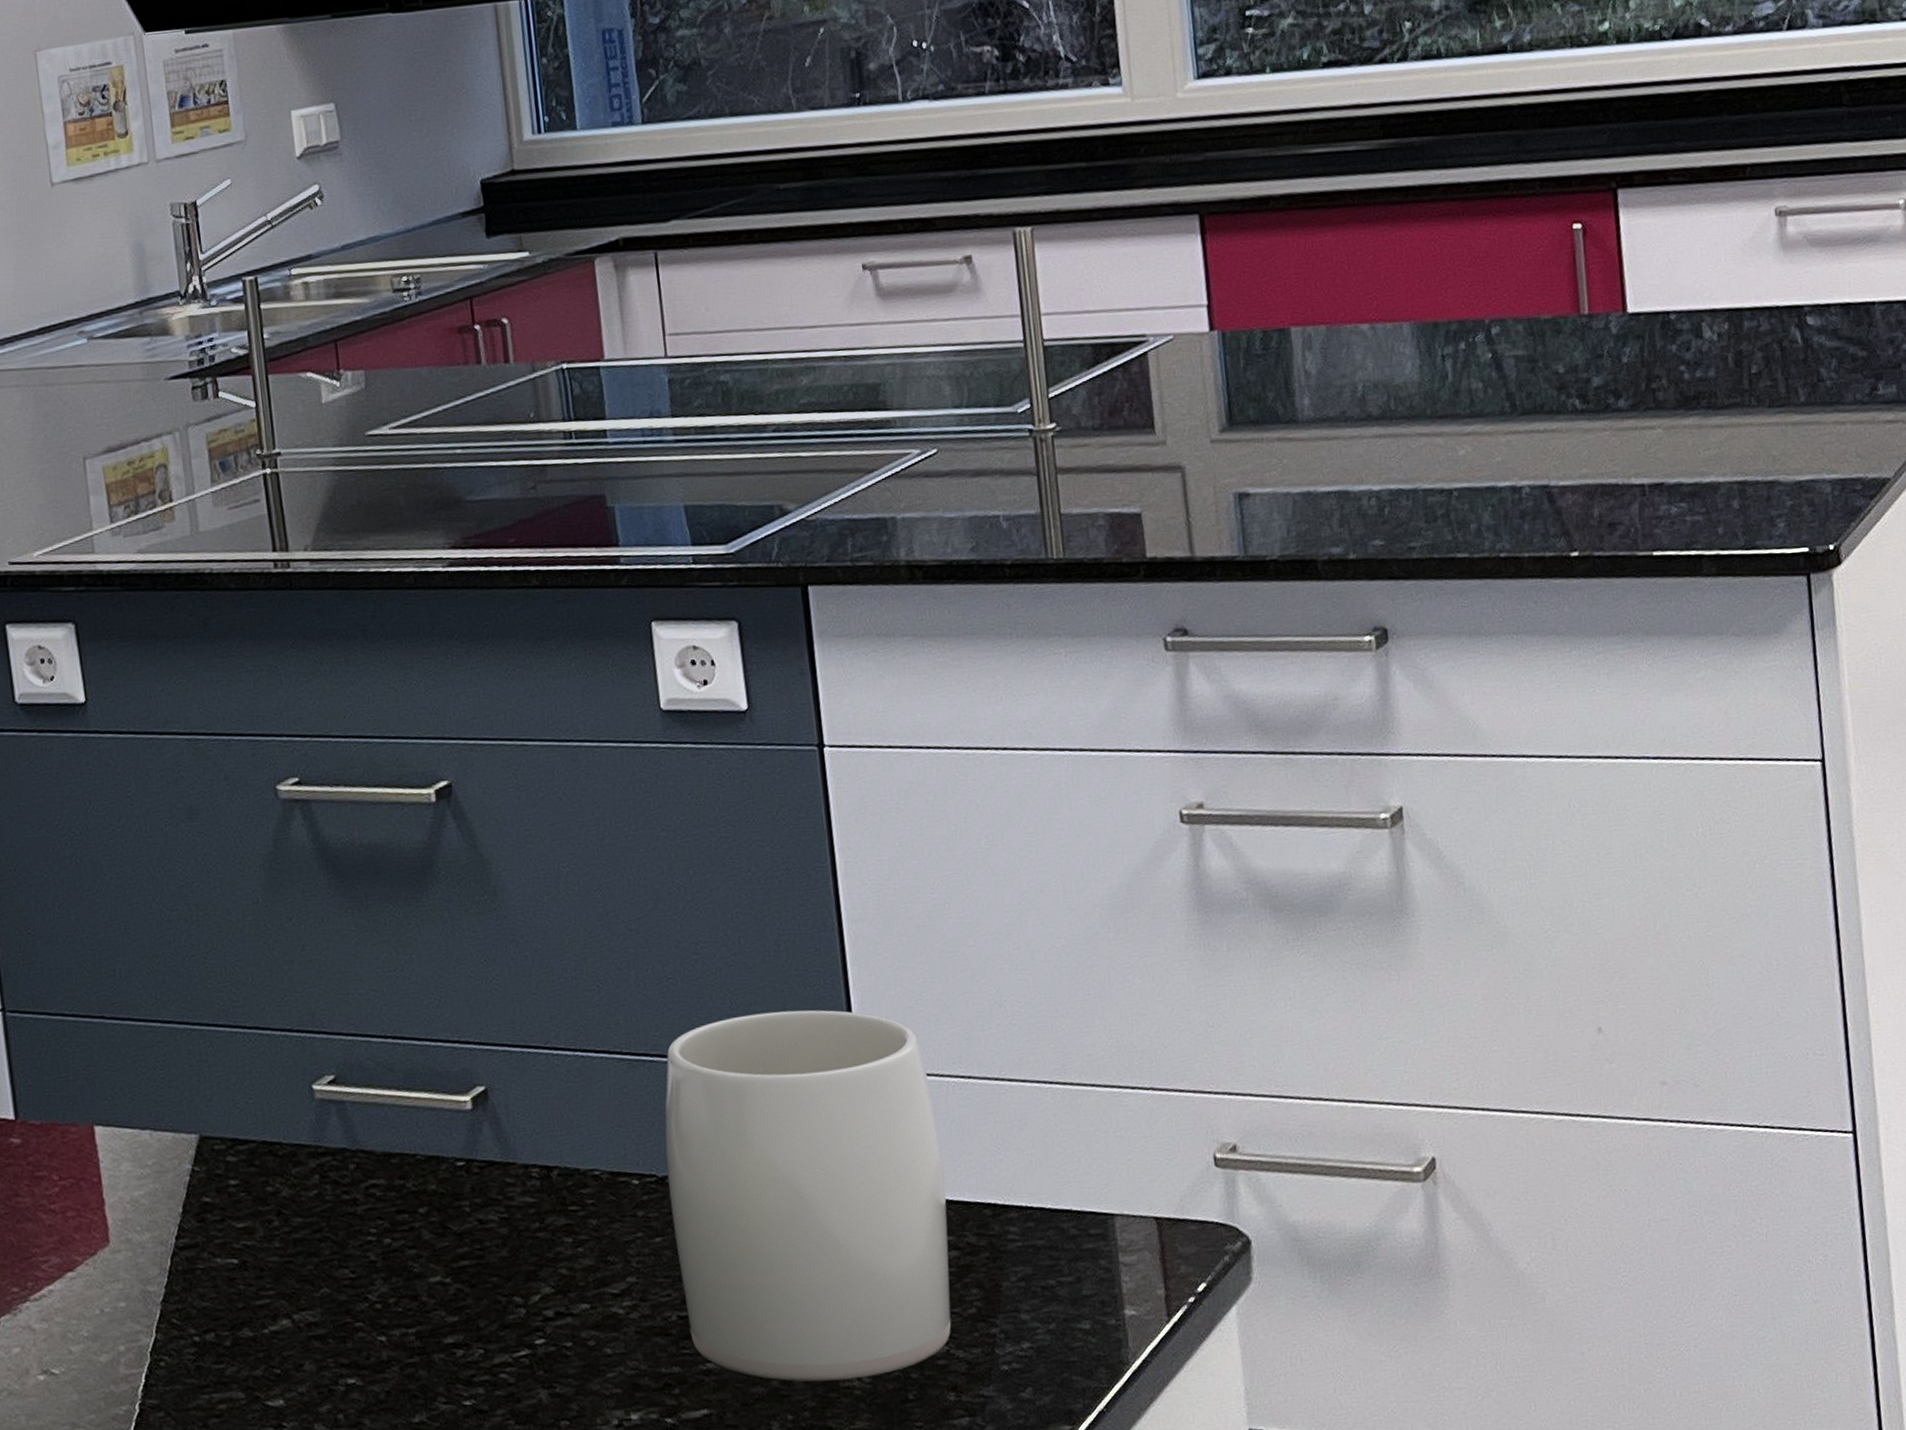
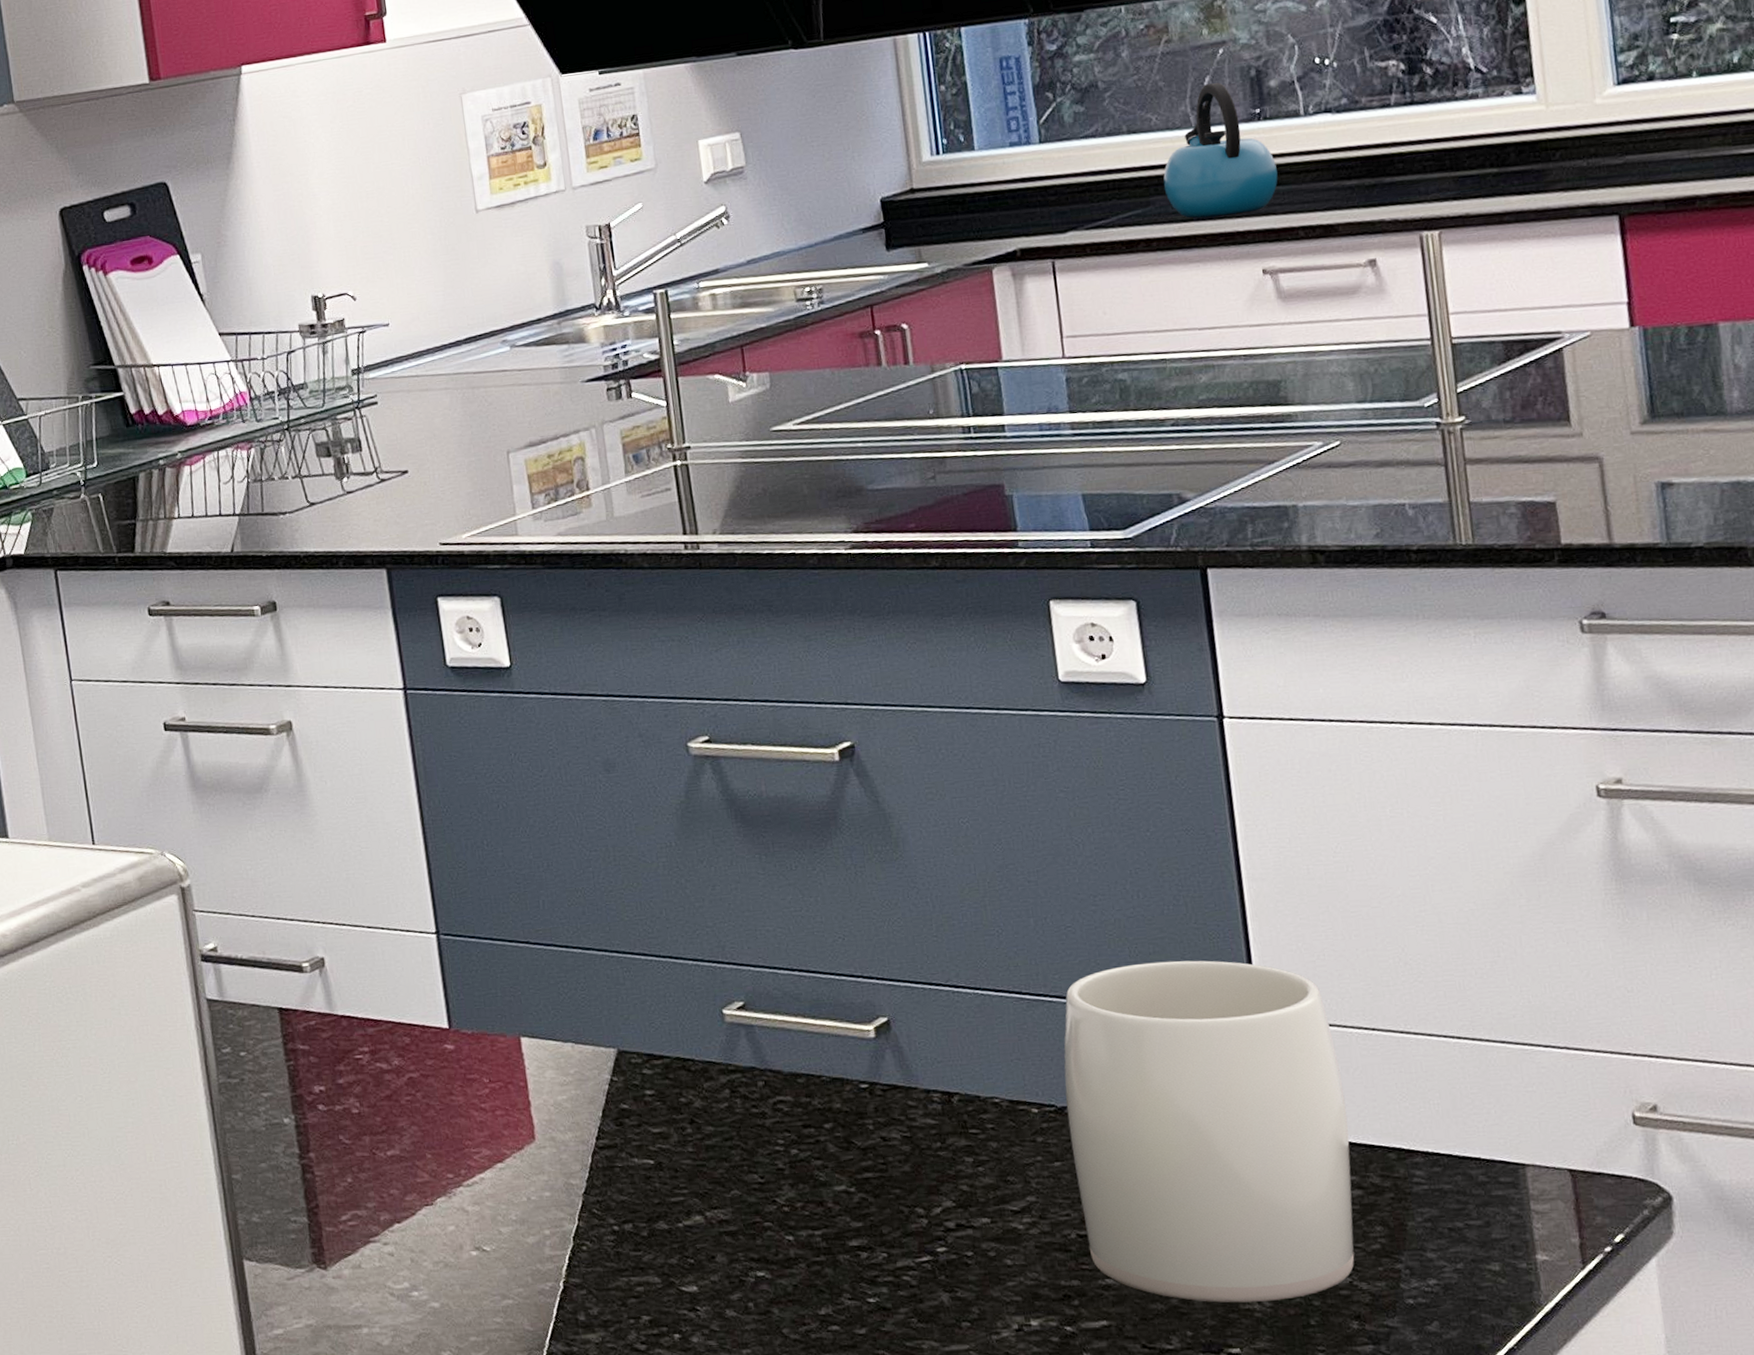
kettle: none [765,64,877,209] -> present [1163,82,1278,219]

